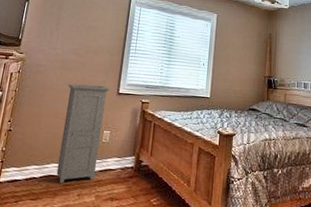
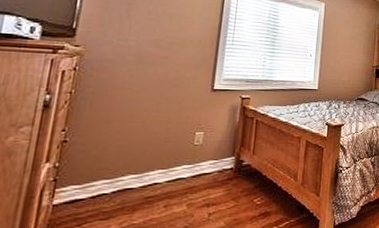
cabinet: present [56,83,111,184] -> none [135,81,203,196]

